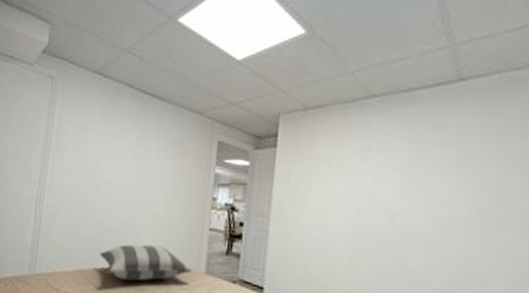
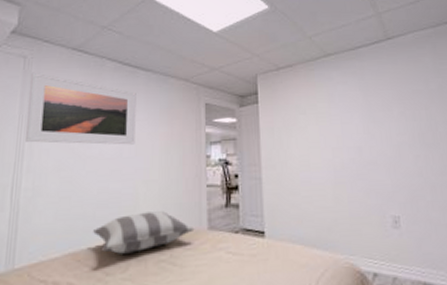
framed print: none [48,93,150,176] -> present [24,72,136,145]

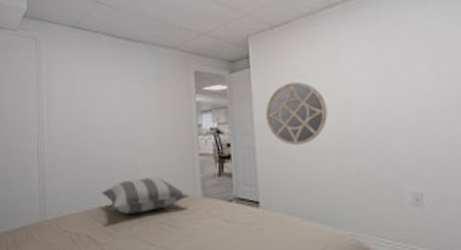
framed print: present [24,72,136,145] -> none [41,52,131,116]
home mirror: none [272,118,325,176] -> present [266,81,328,146]

